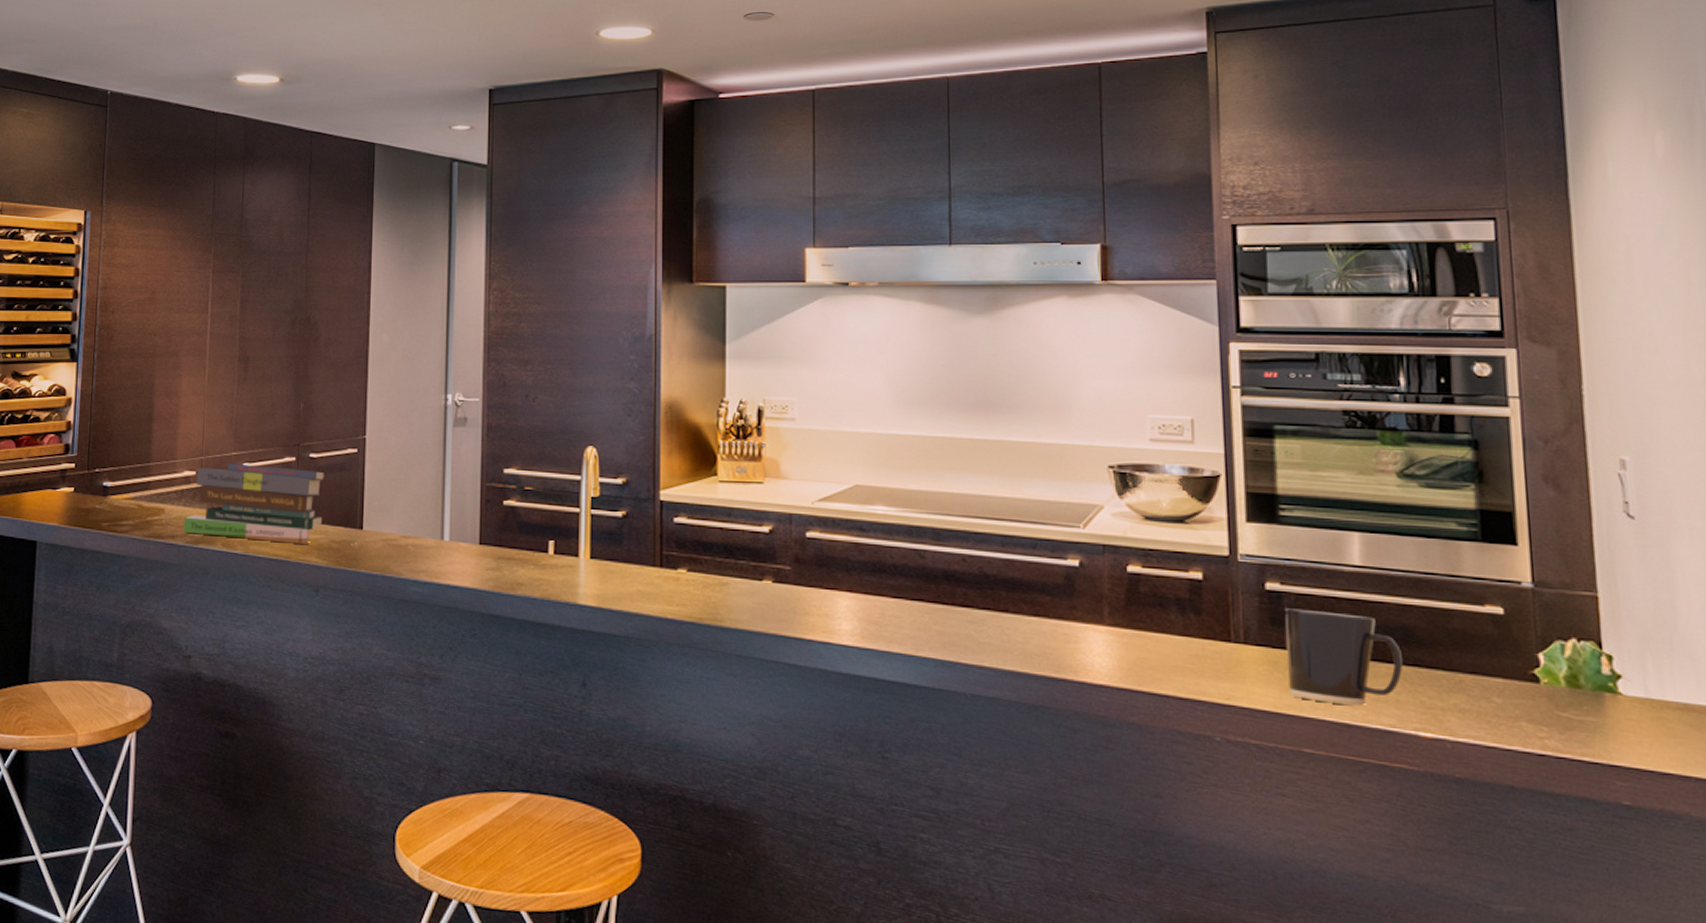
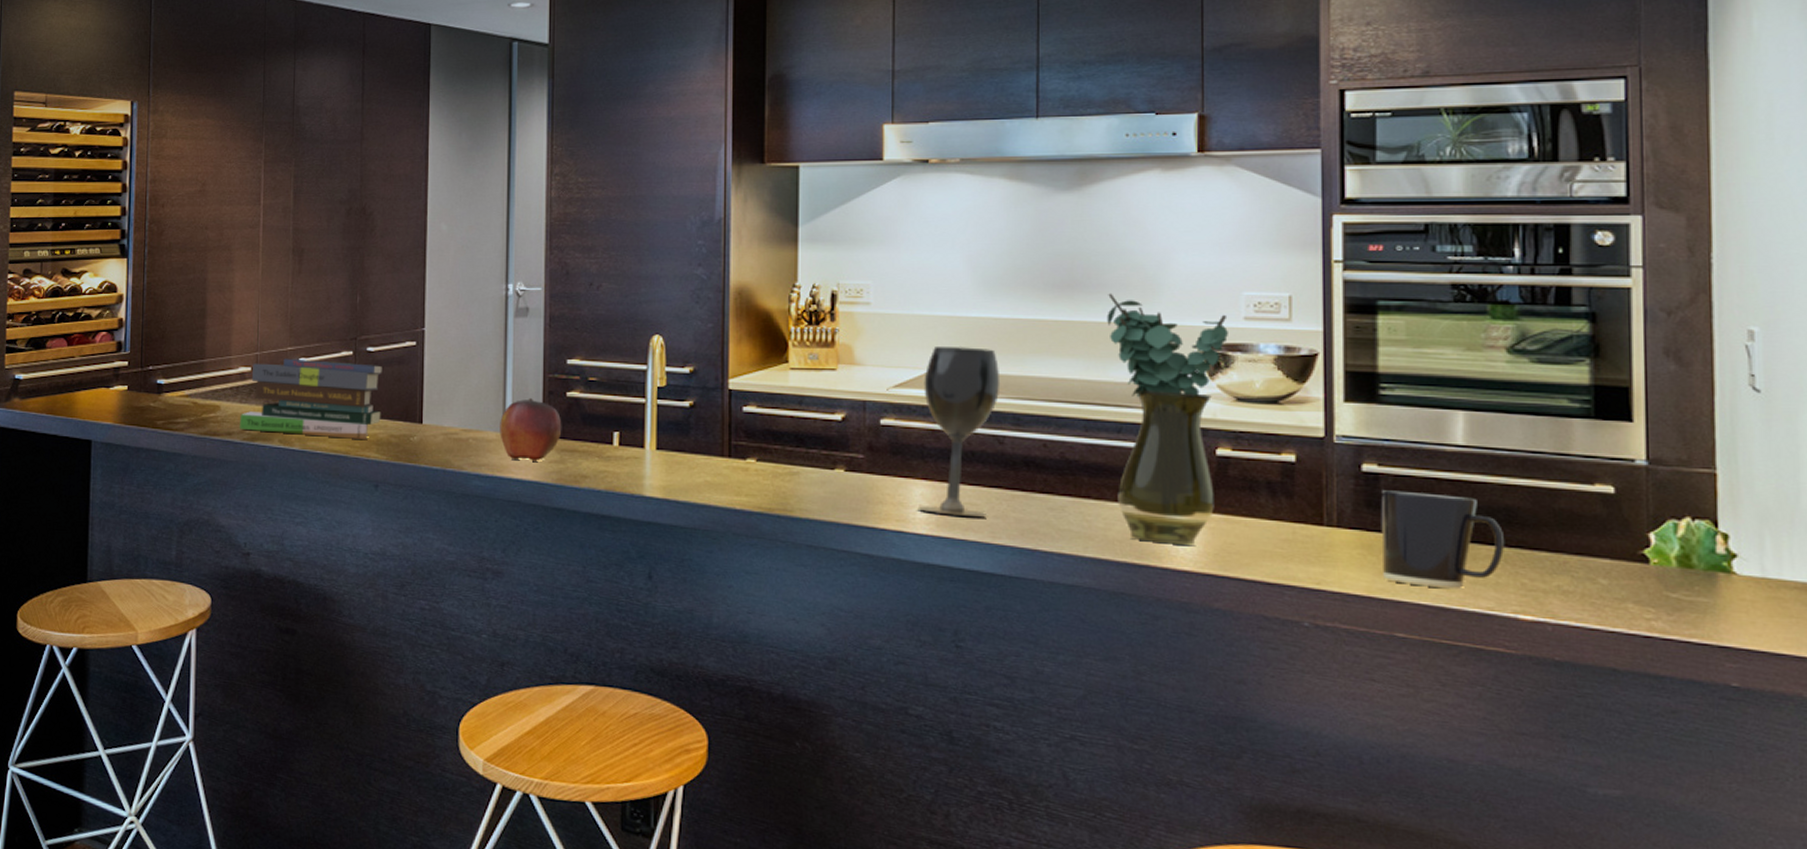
fruit: none [438,506,499,568] -> present [500,398,562,461]
wine glass: none [843,462,921,630] -> present [917,347,1001,518]
vase: none [1020,413,1135,660] -> present [1107,293,1228,545]

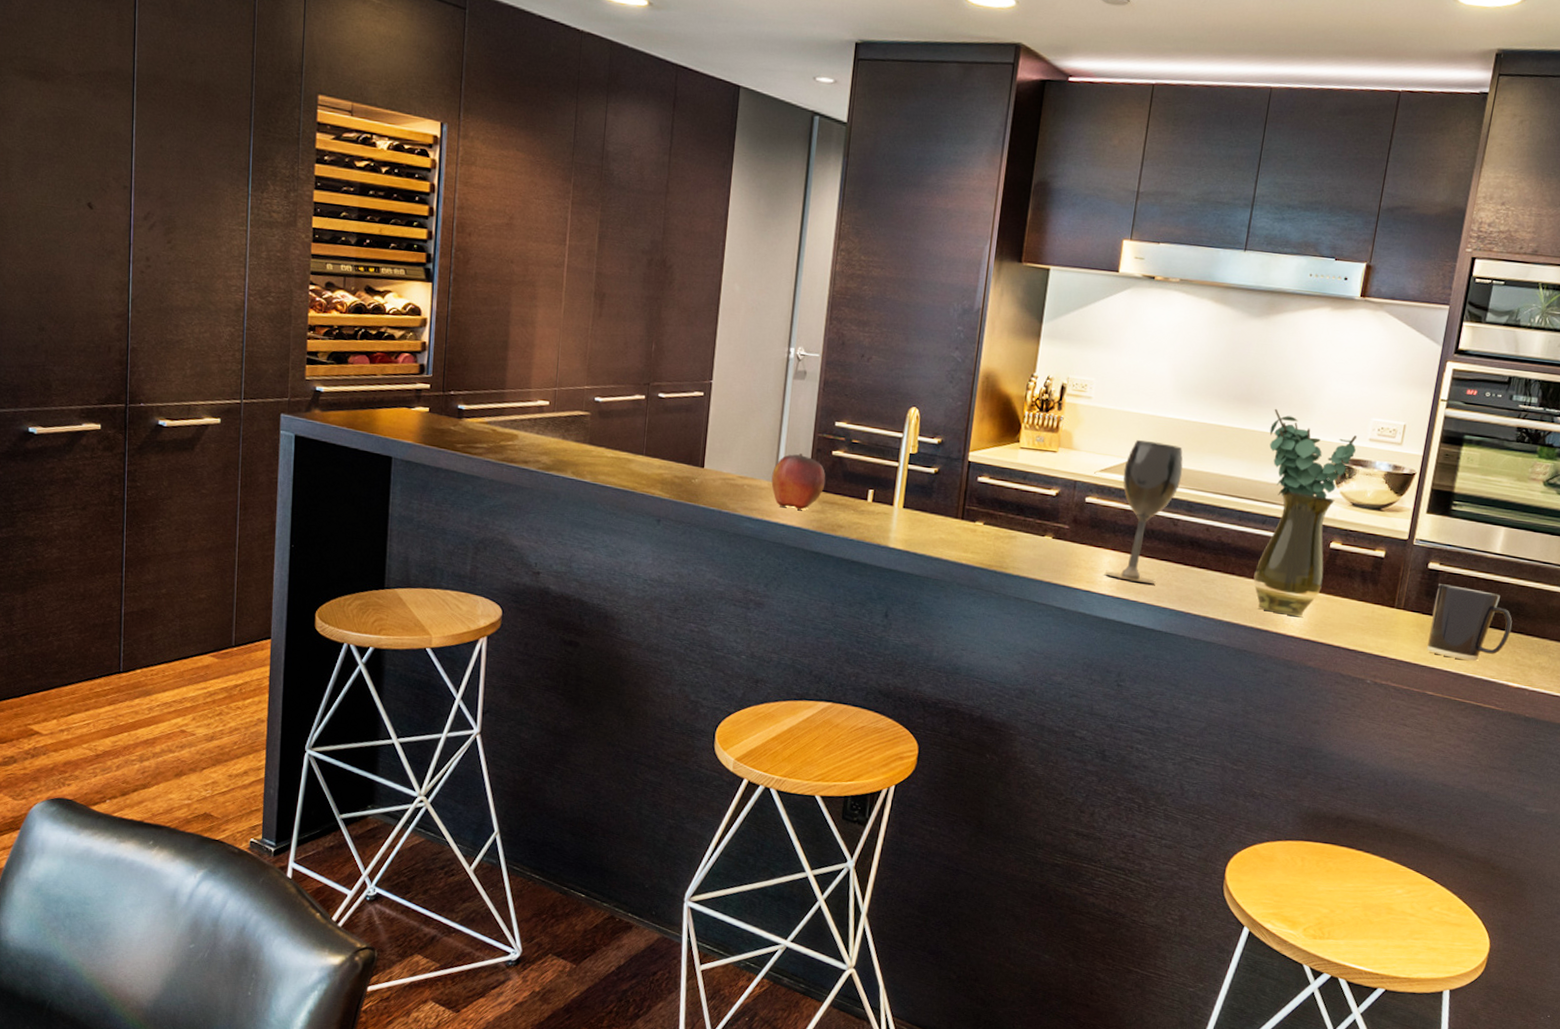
books: present [239,358,382,440] -> none [535,396,671,479]

